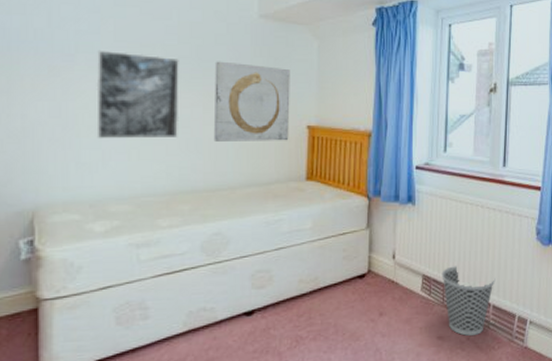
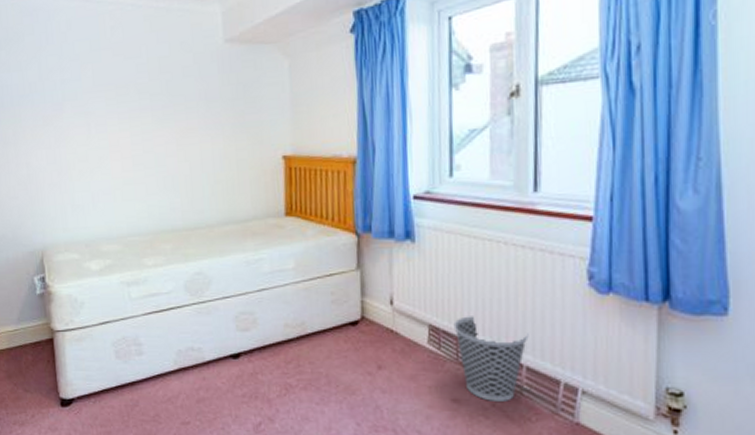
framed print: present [96,49,180,139] -> none [80,95,156,182]
wall art: present [213,61,290,142] -> none [184,94,264,179]

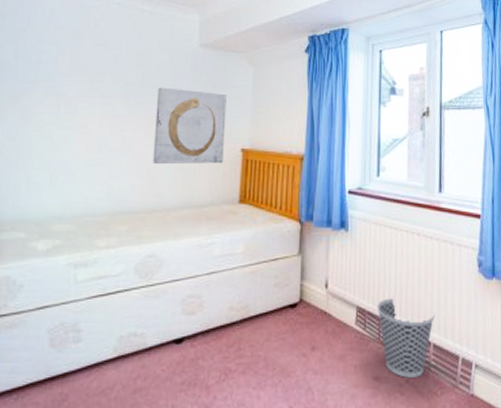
wall art: none [184,94,264,179] -> present [152,87,226,164]

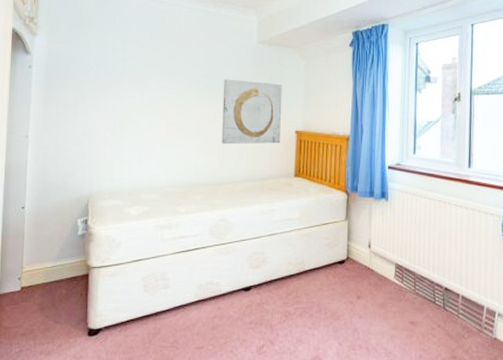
wastebasket: present [377,298,435,378] -> none [413,257,464,323]

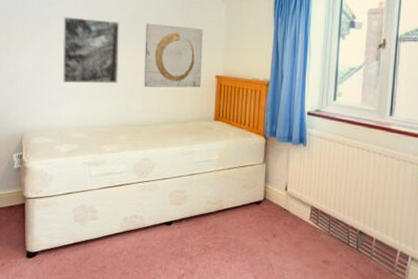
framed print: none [135,72,196,142] -> present [62,16,119,84]

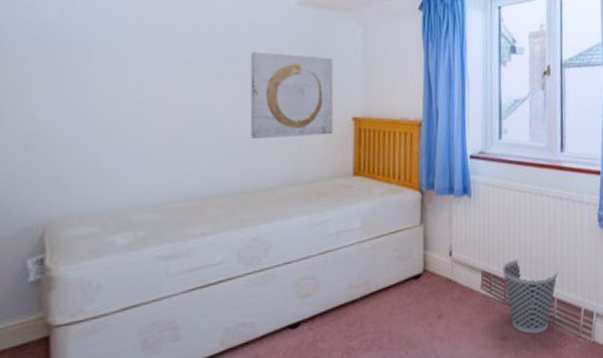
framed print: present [62,16,119,84] -> none [117,43,212,142]
wastebasket: none [328,201,379,264] -> present [502,259,559,334]

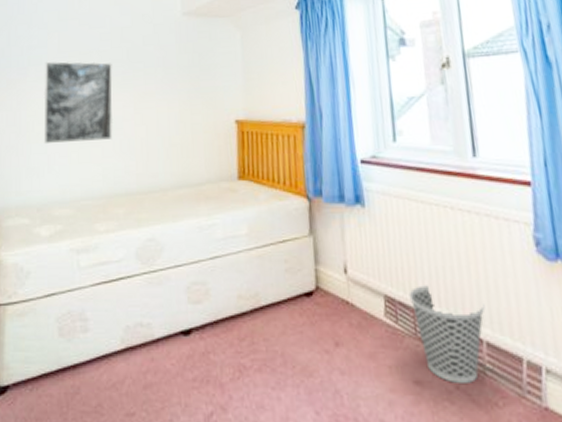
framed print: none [117,43,212,142] -> present [43,61,113,145]
wall art: present [250,52,334,139] -> none [143,61,218,142]

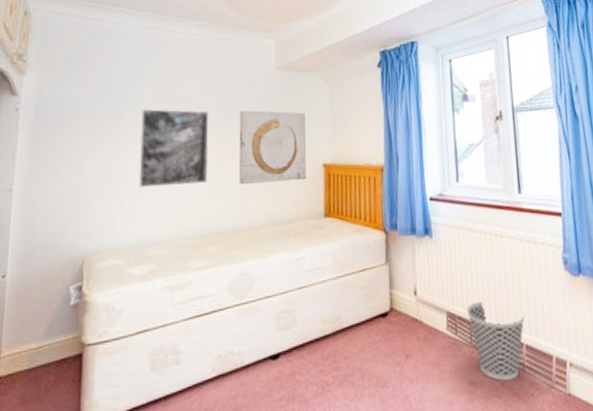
wall art: none [143,61,218,142] -> present [238,110,307,184]

